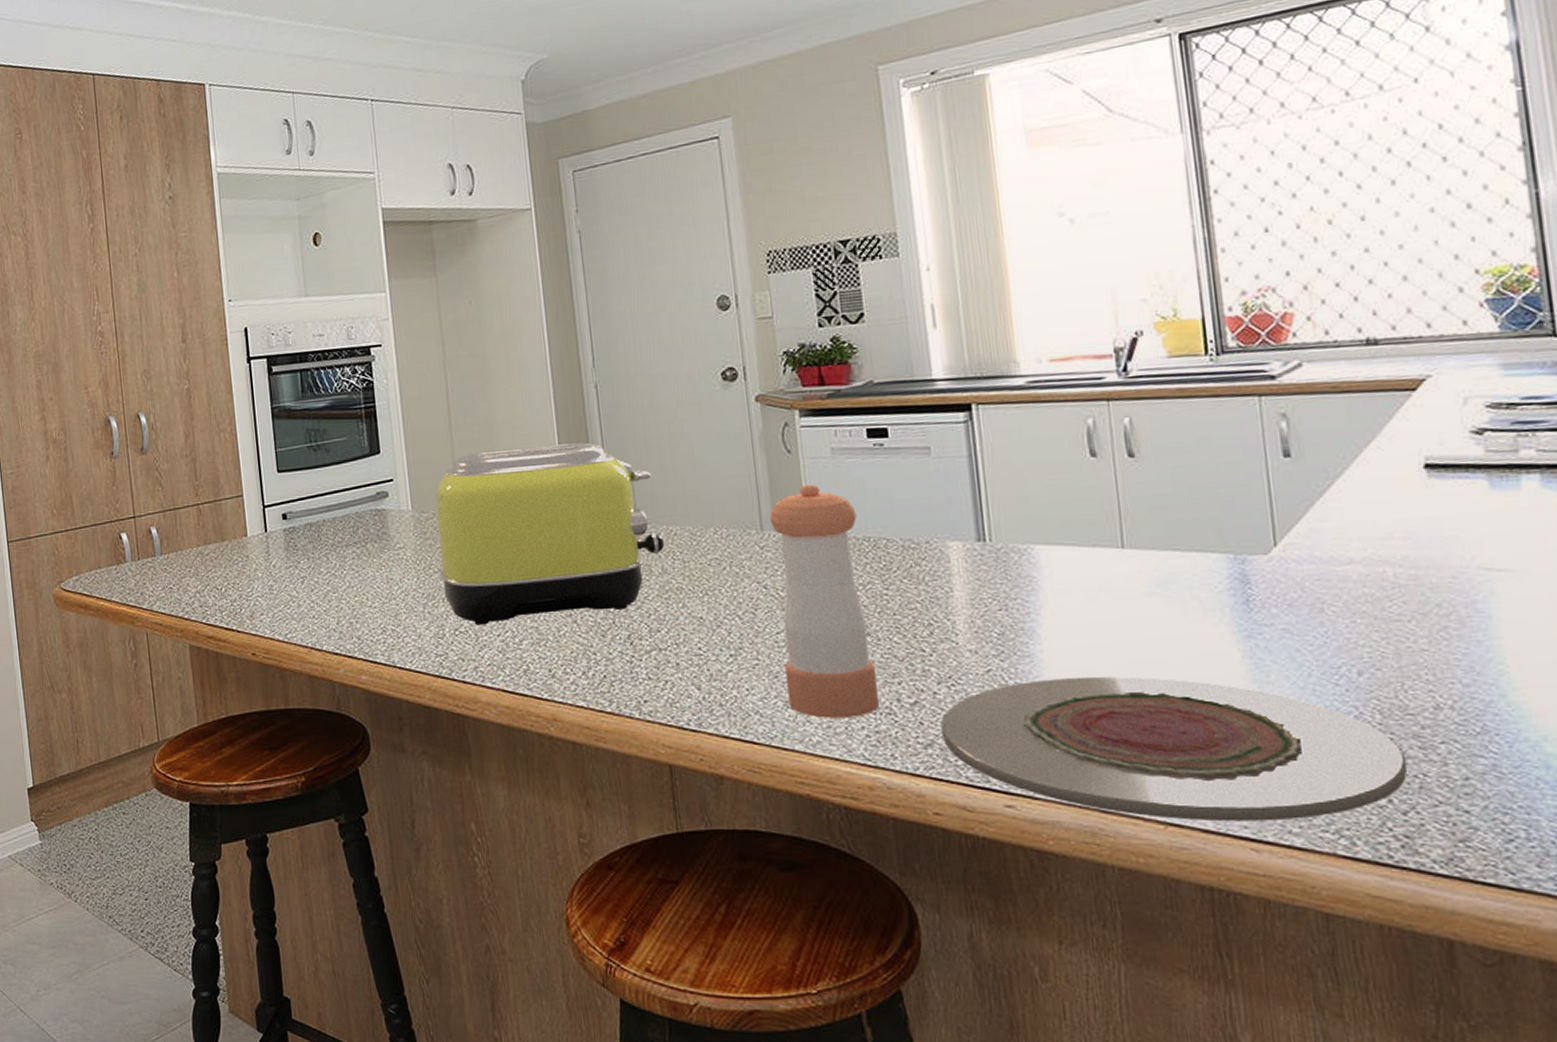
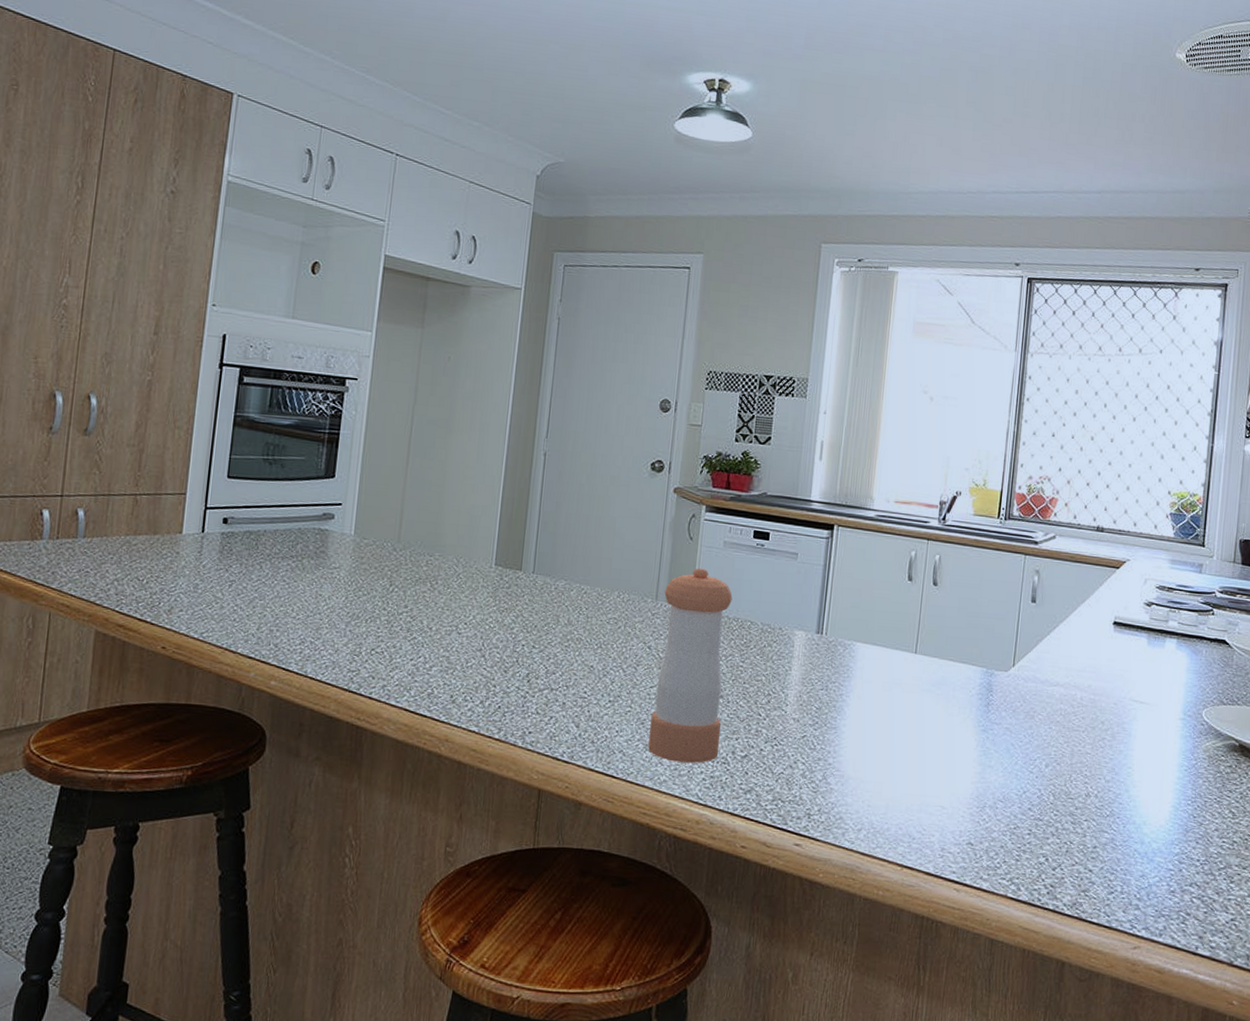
toaster: present [435,442,665,626] -> none [367,493,576,651]
plate: present [941,676,1408,822] -> none [760,747,1063,869]

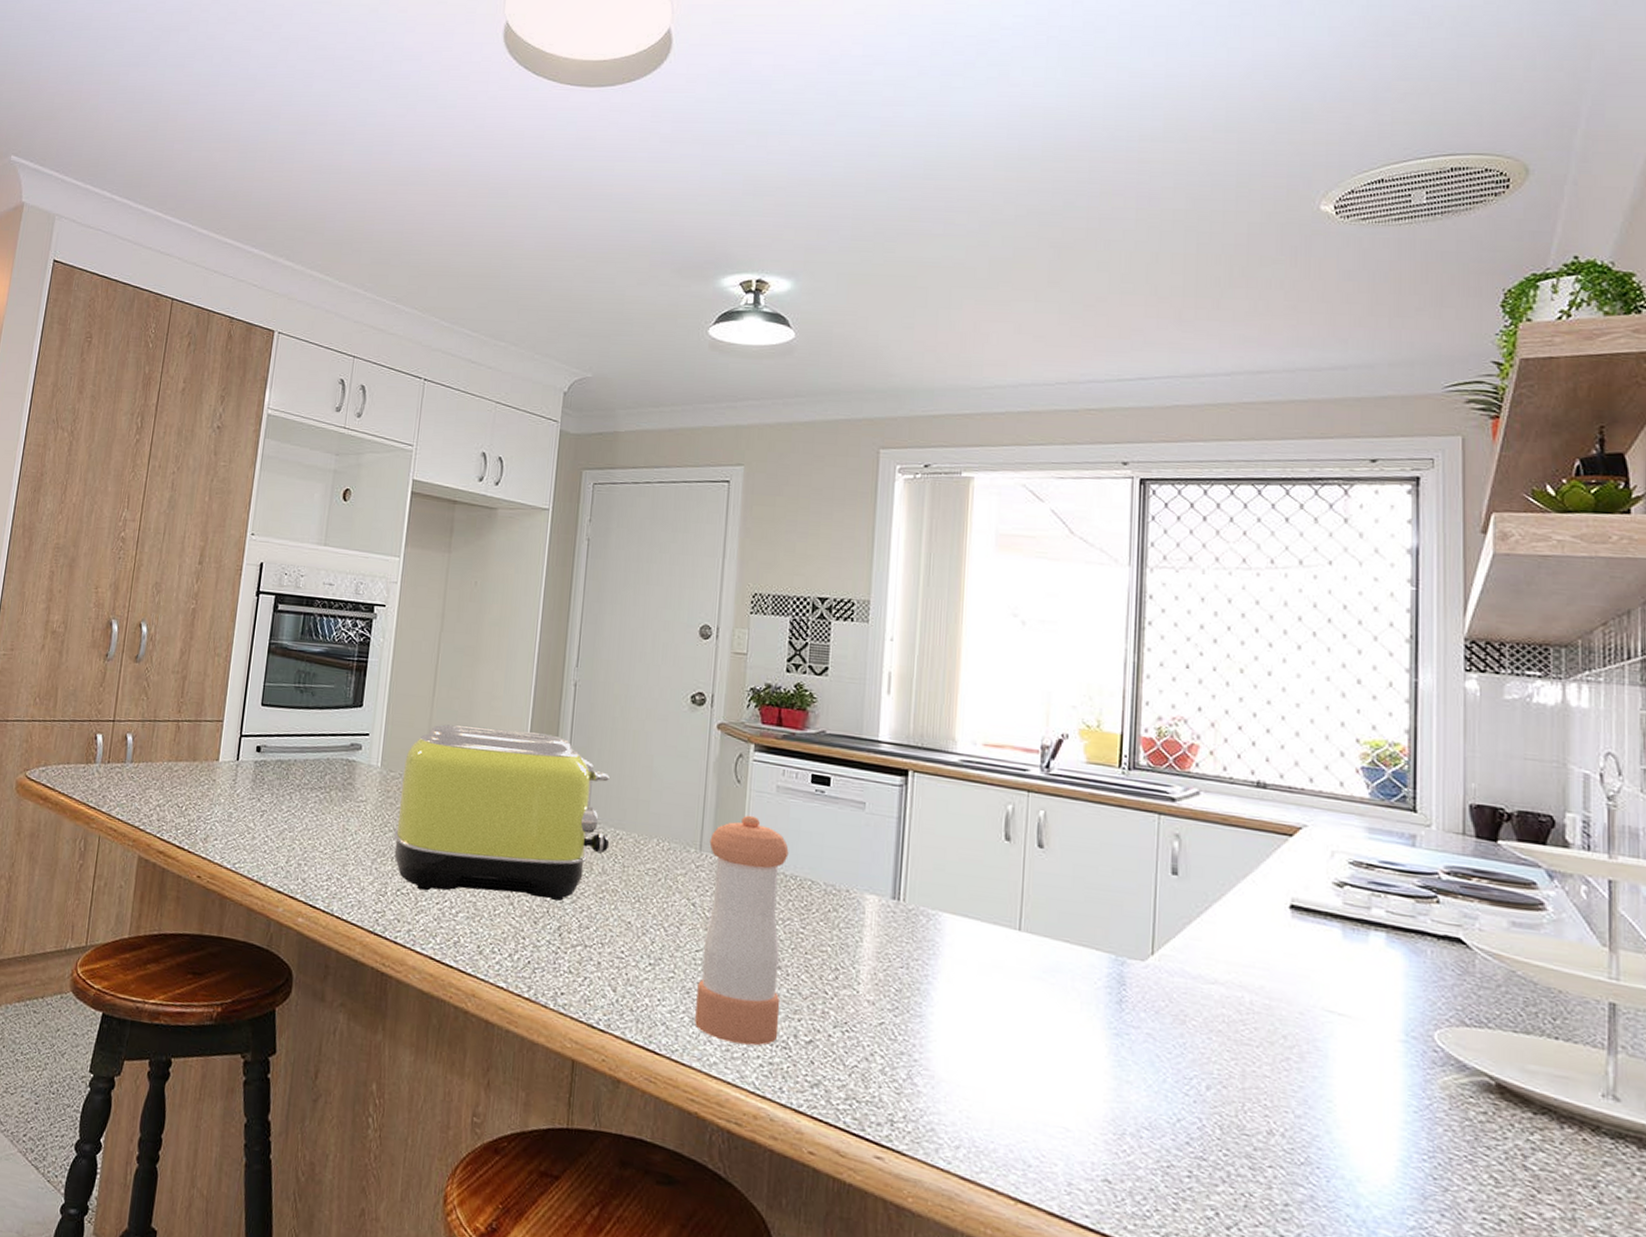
toaster: none [367,493,576,651] -> present [393,724,610,901]

